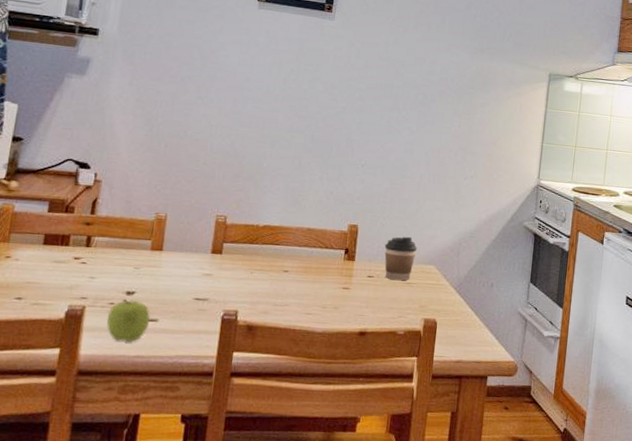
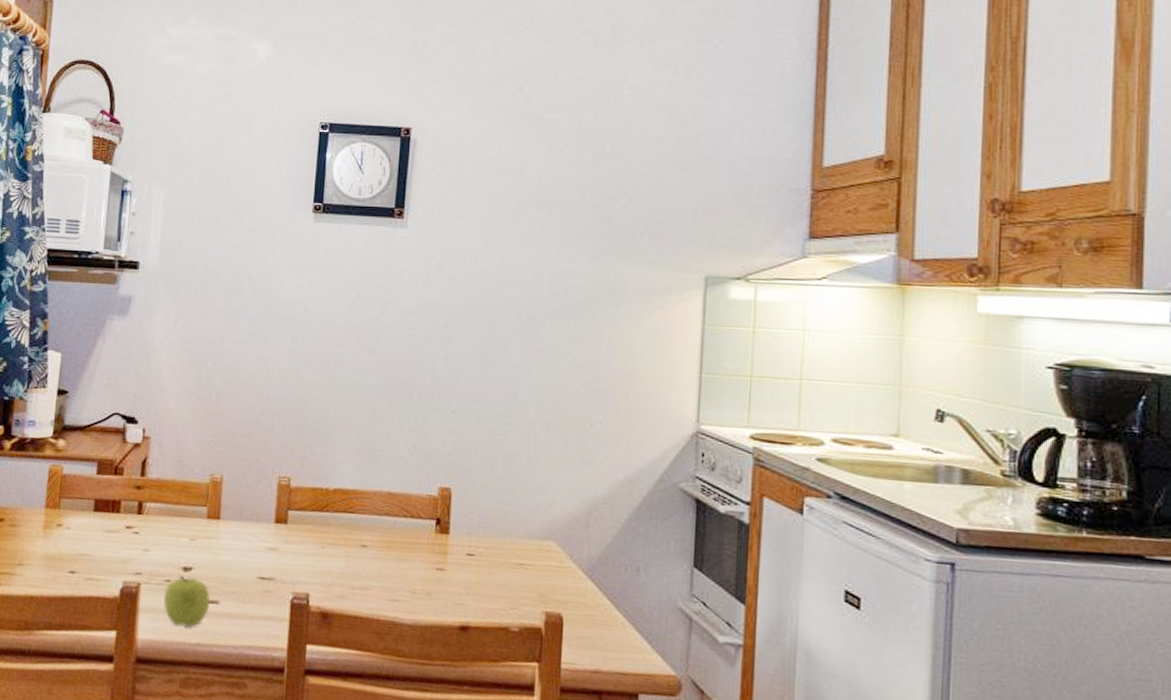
coffee cup: present [384,236,417,280] -> none [487,502,531,561]

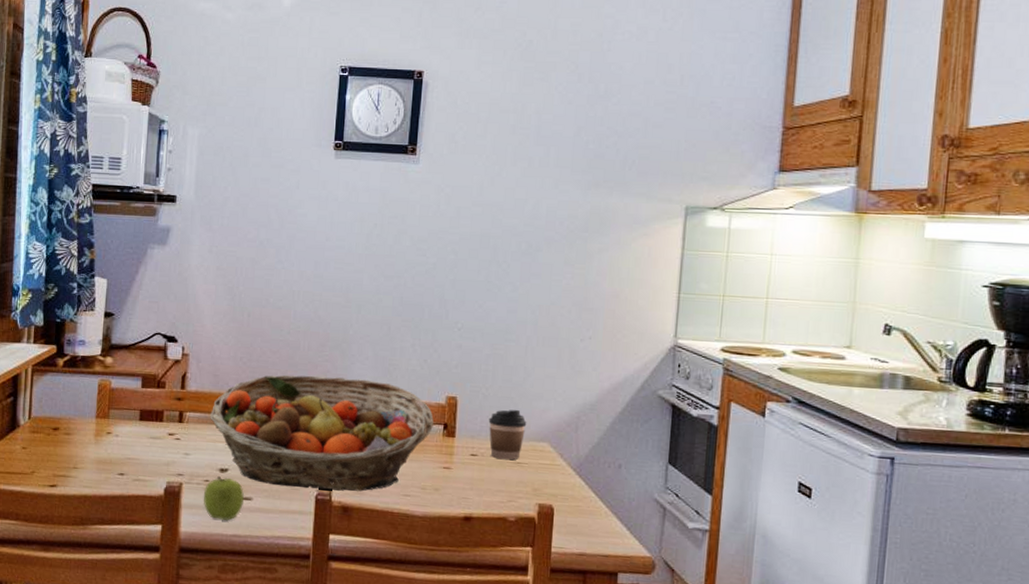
fruit basket: none [173,461,425,595] -> present [210,374,434,492]
coffee cup: none [487,502,531,561] -> present [488,409,527,460]

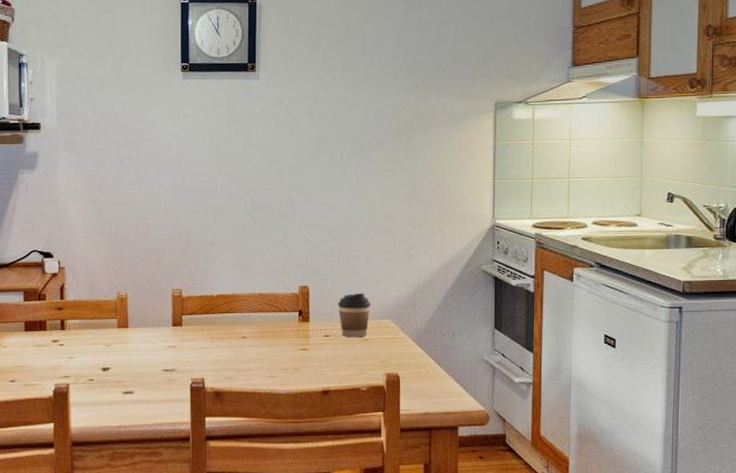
fruit: present [203,476,245,521] -> none [89,375,127,414]
fruit basket: present [210,374,434,492] -> none [89,277,289,379]

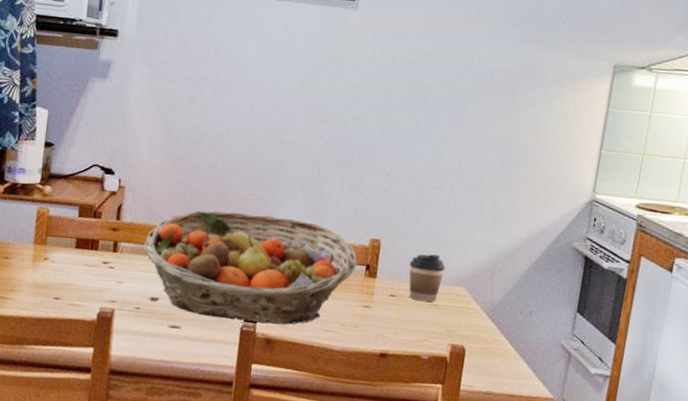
fruit basket: none [89,277,289,379] -> present [143,210,357,325]

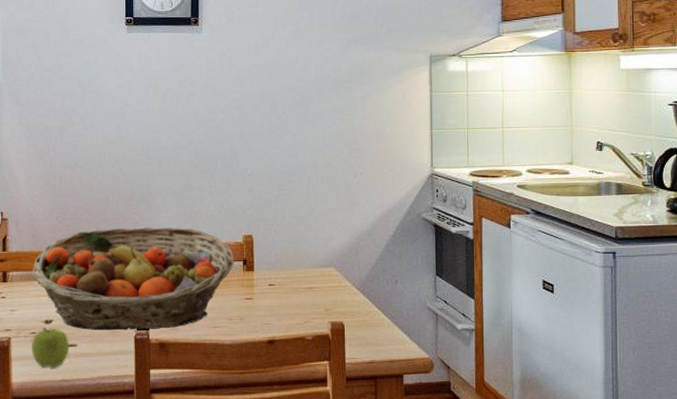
fruit: none [134,305,174,348] -> present [31,328,70,368]
coffee cup: present [409,254,446,302] -> none [281,241,315,285]

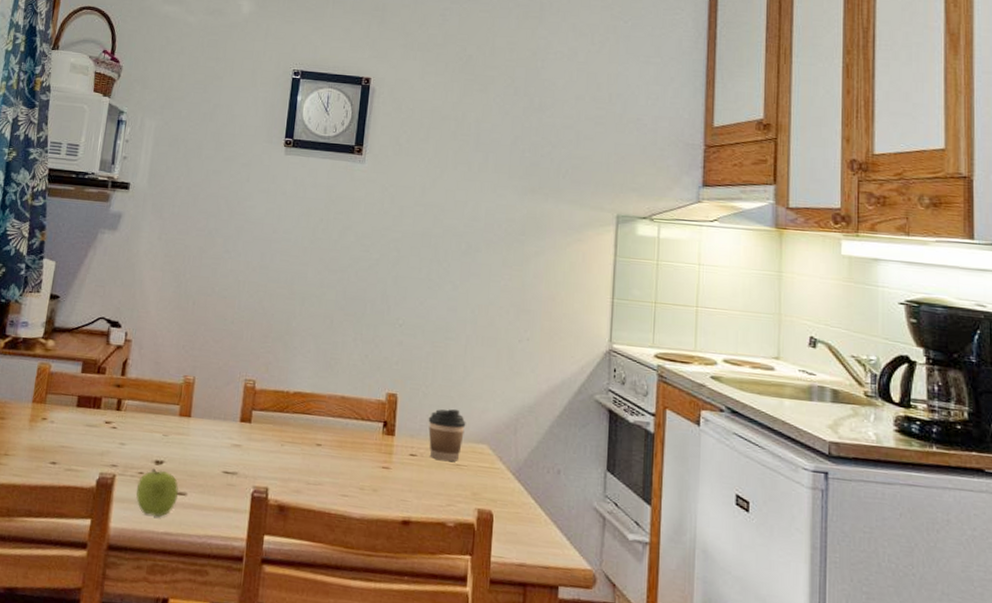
fruit basket: present [32,227,234,331] -> none [148,364,373,490]
coffee cup: none [281,241,315,285] -> present [428,409,466,462]

